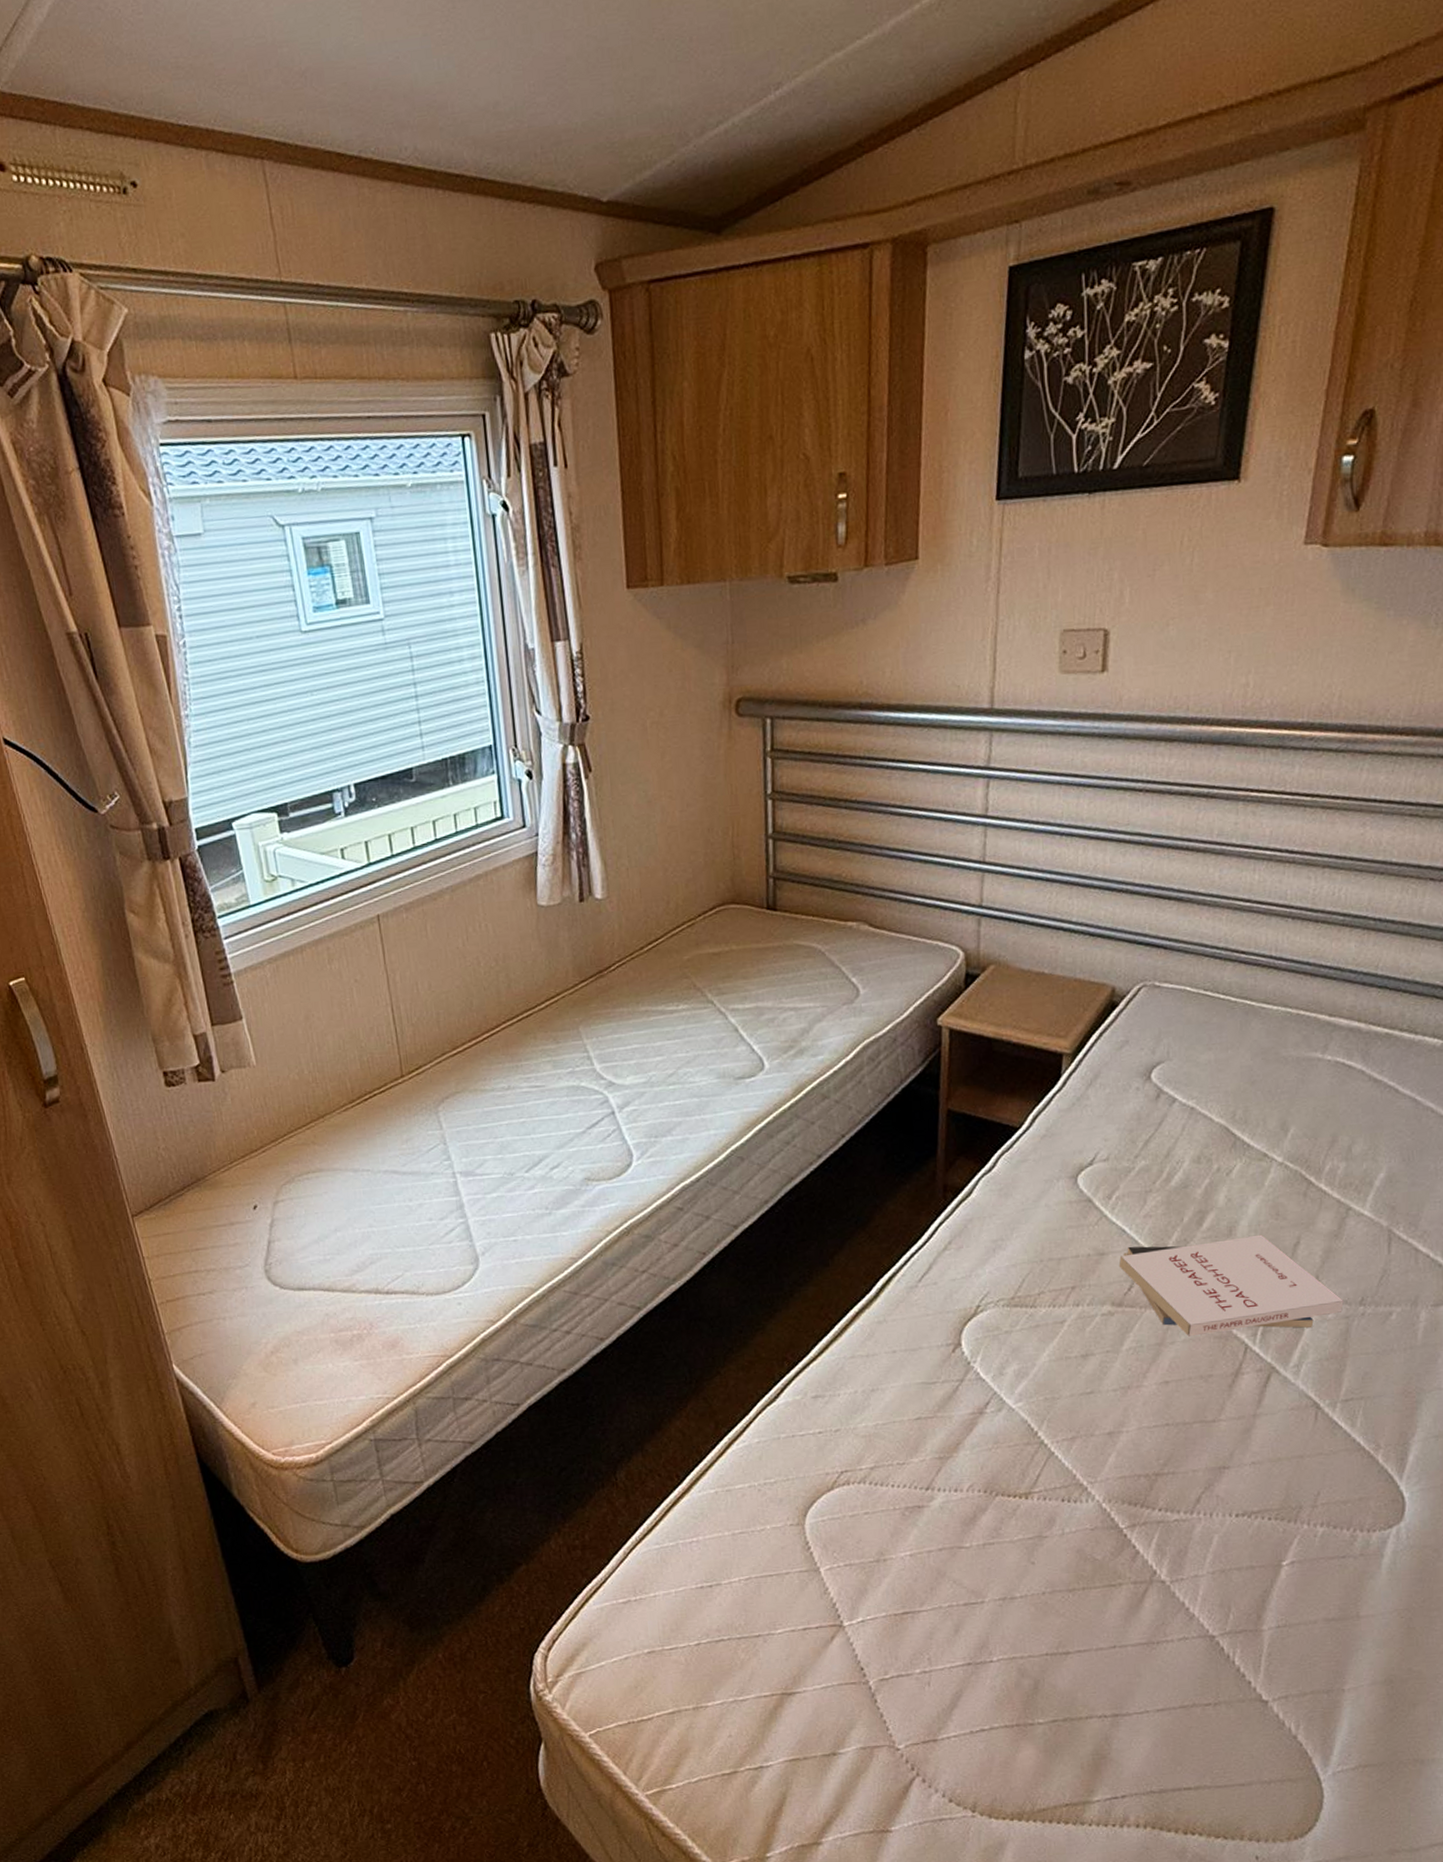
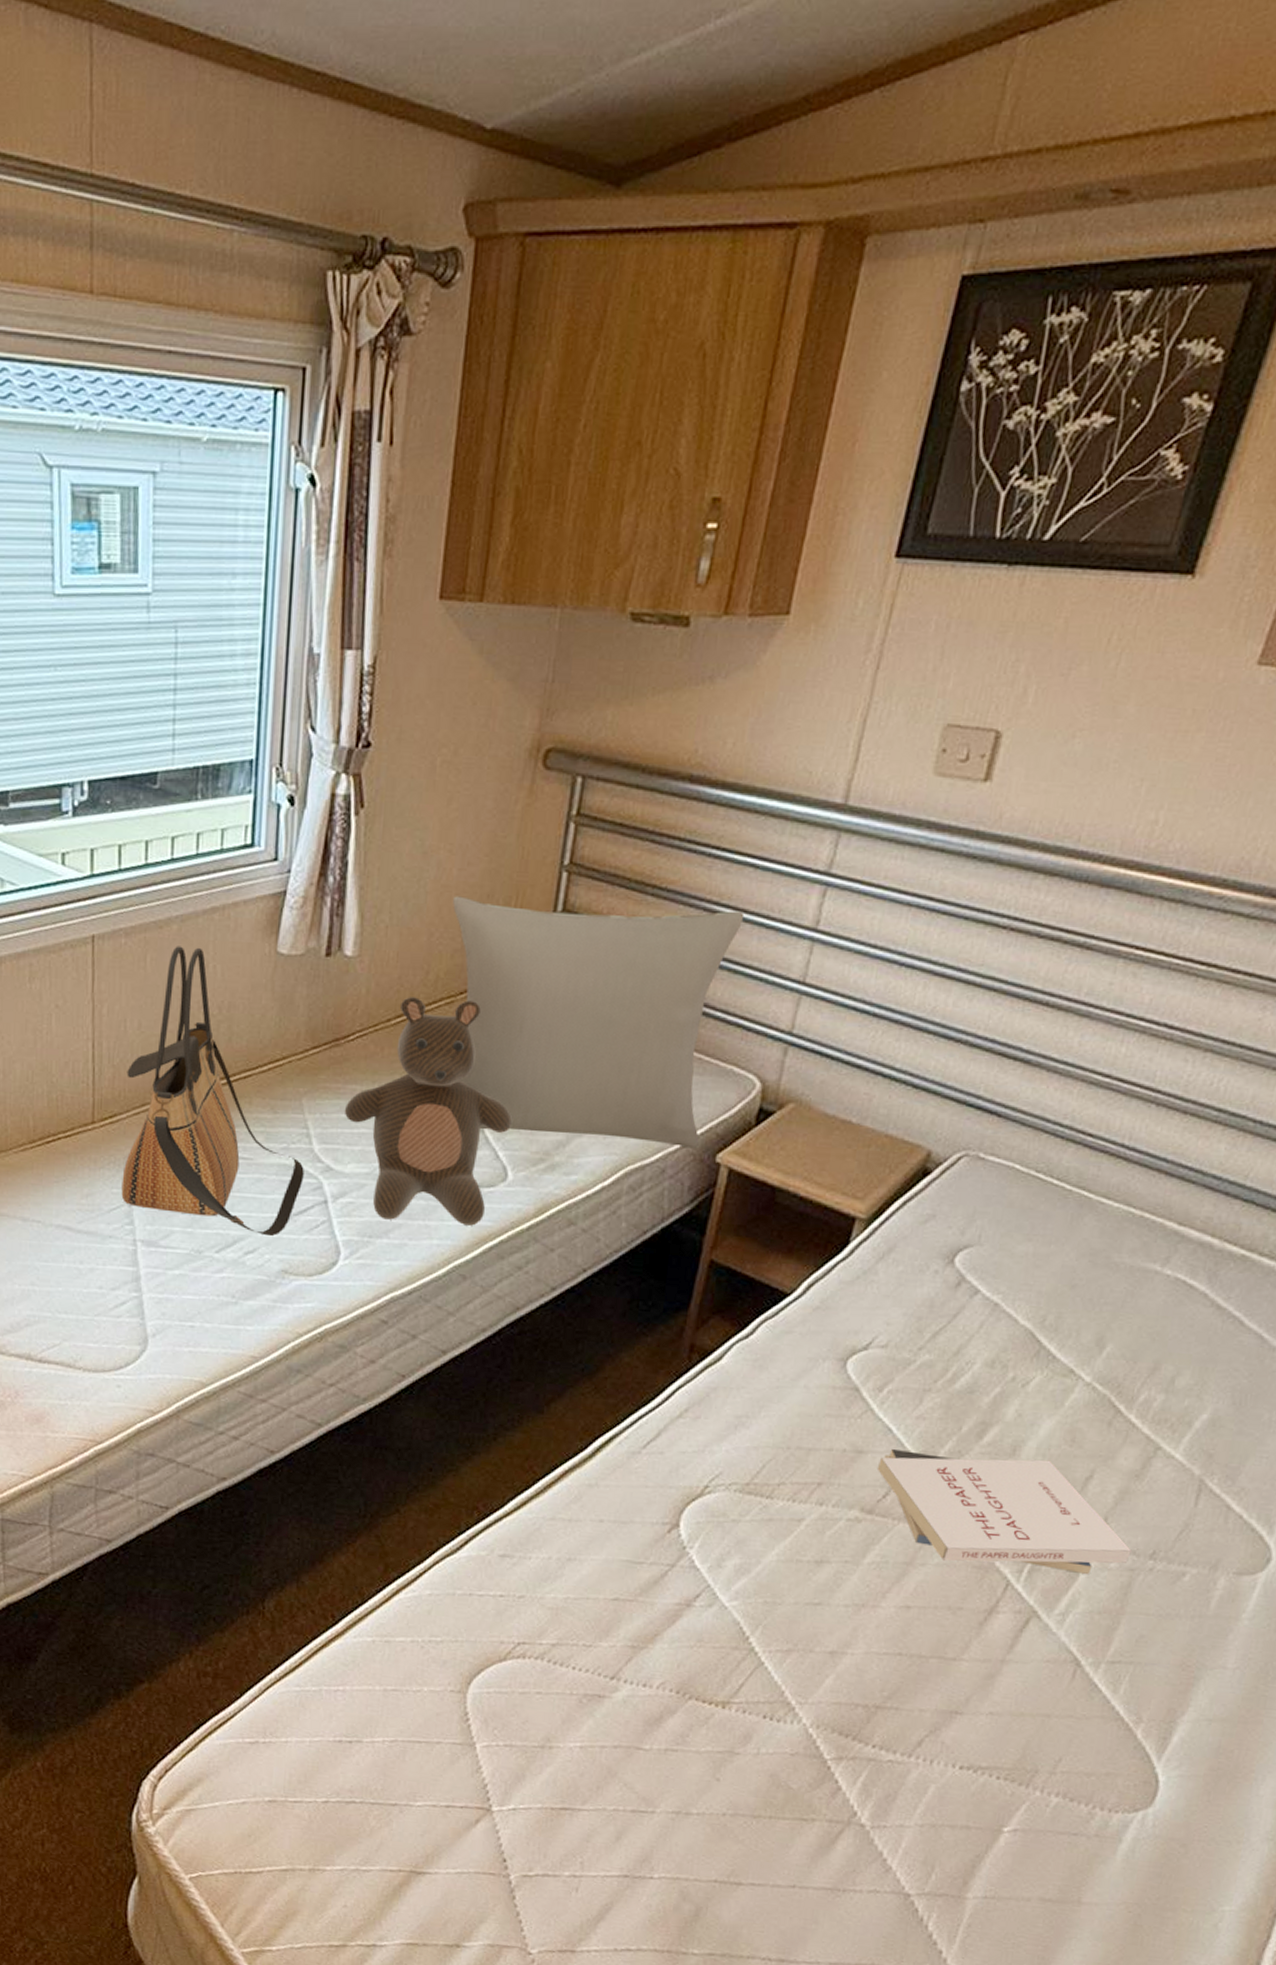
tote bag: none [424,911,591,1151] -> present [121,946,304,1237]
stuffed bear: none [616,920,761,1120] -> present [344,997,513,1226]
pillow: none [680,810,925,1029] -> present [453,896,745,1149]

